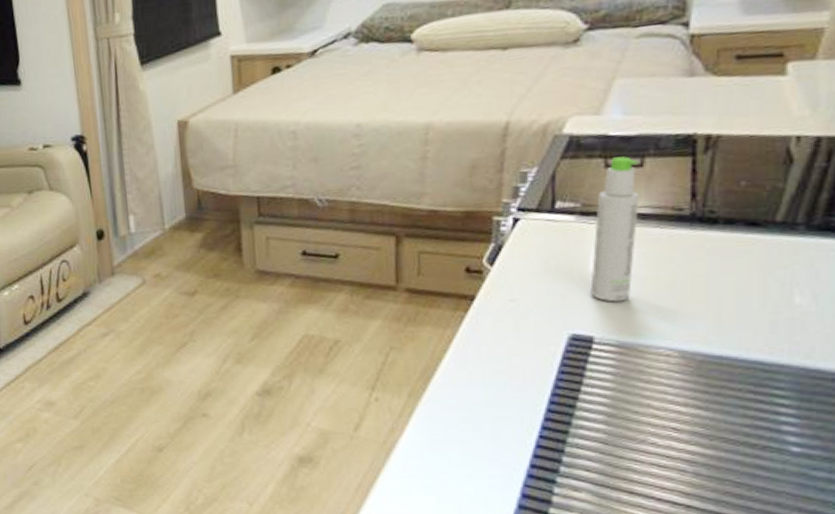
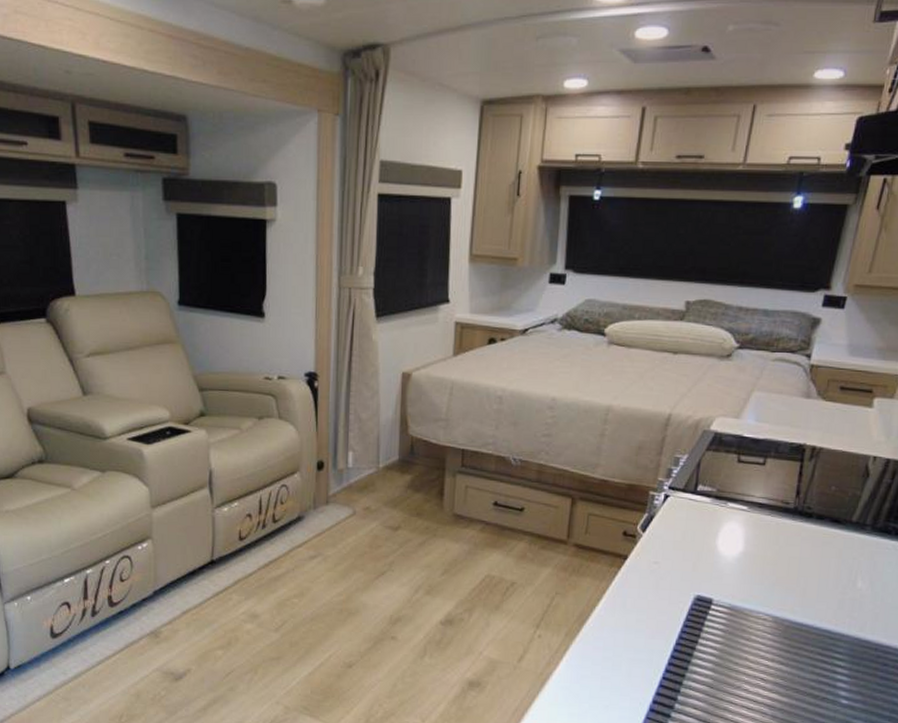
bottle: present [590,156,640,302] -> none [715,455,763,573]

